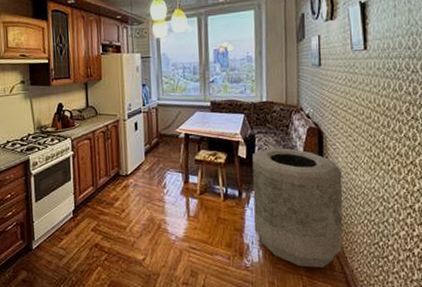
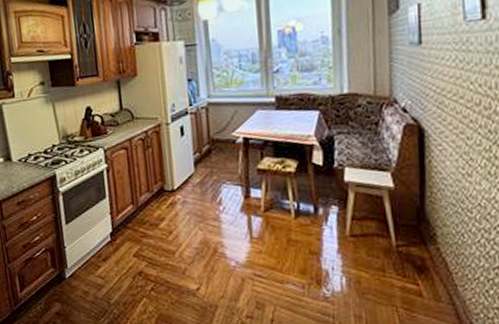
trash can: present [252,148,343,269] -> none [331,151,452,299]

